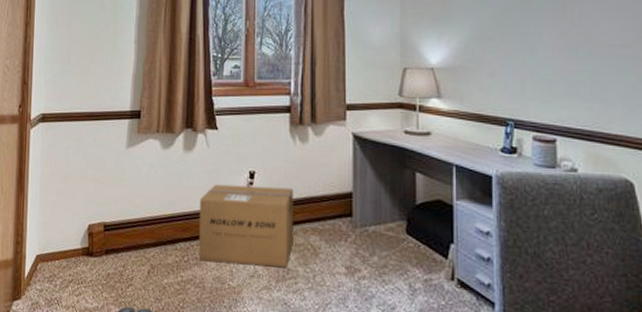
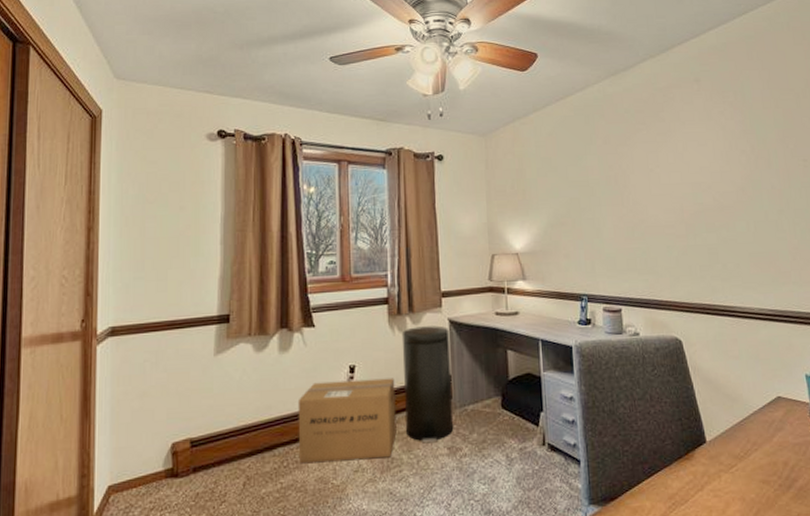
pedal bin: none [302,138,353,259] -> present [401,325,454,442]

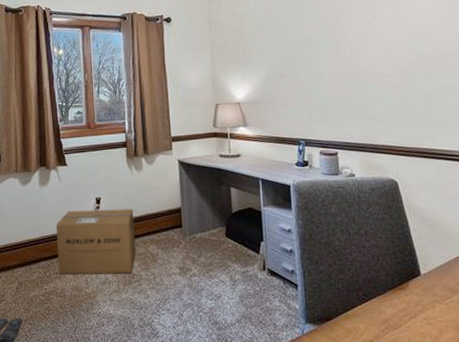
pedal bin: present [401,325,454,442] -> none [138,166,185,263]

